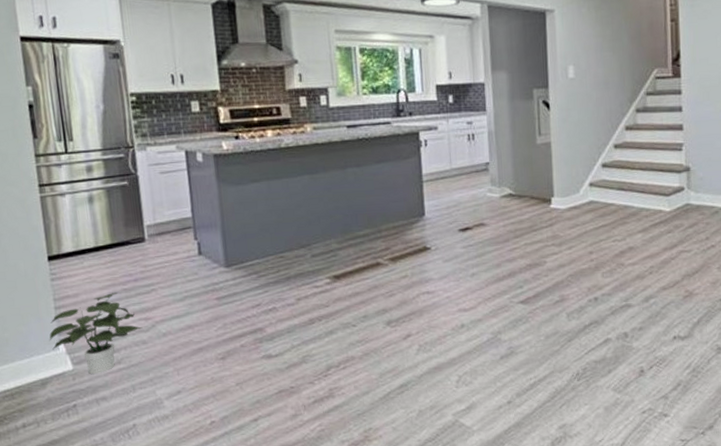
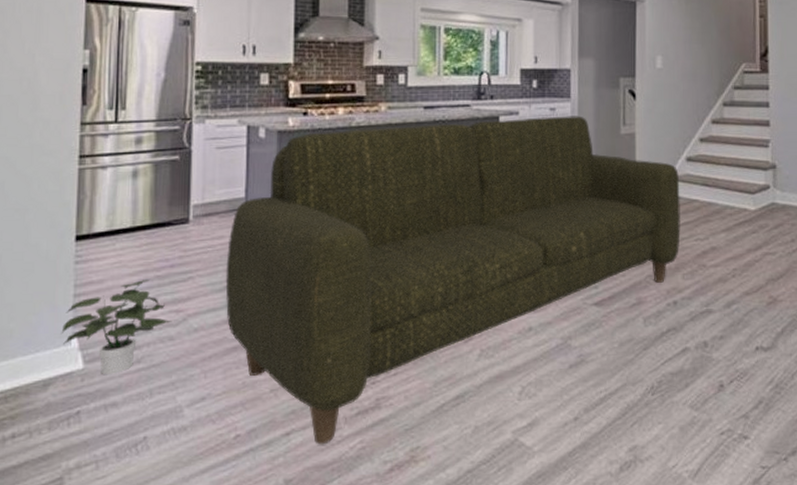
sofa: none [182,128,599,428] -> present [225,116,682,445]

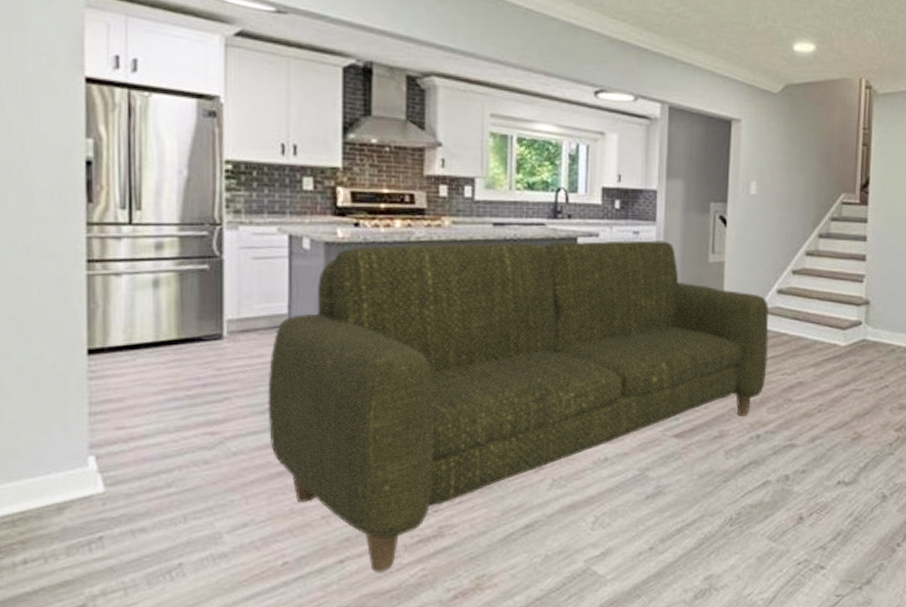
potted plant: present [61,280,172,376] -> none [75,399,207,500]

